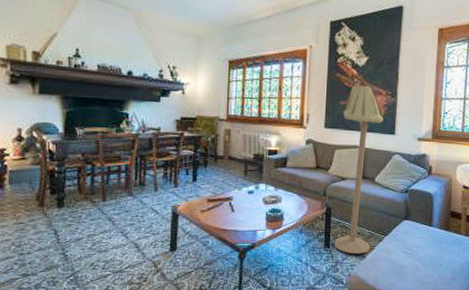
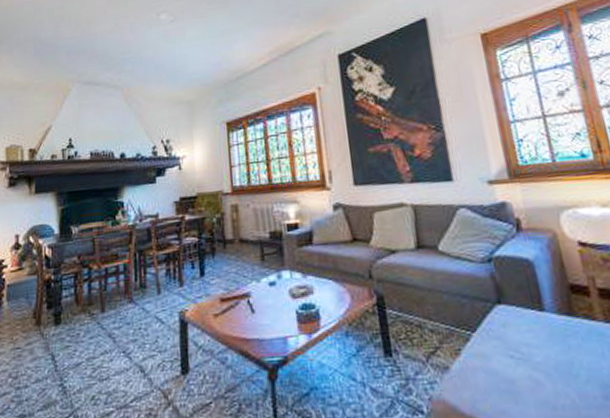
floor lamp: present [335,83,384,254] -> none [374,122,454,364]

